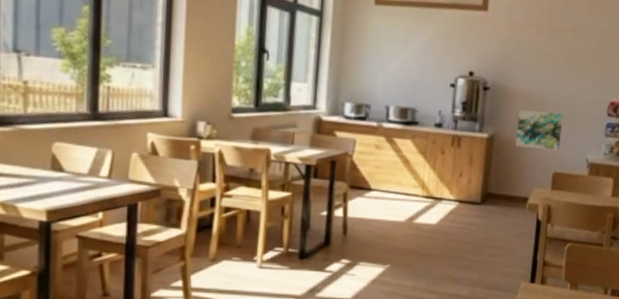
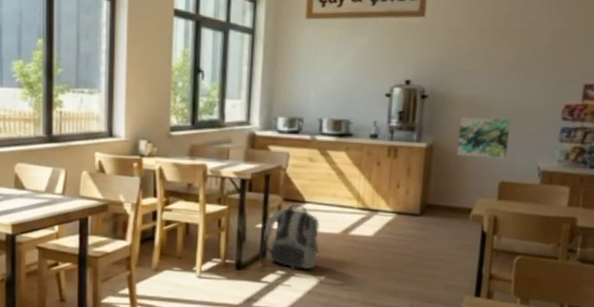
backpack: none [322,191,385,264] -> present [258,203,320,276]

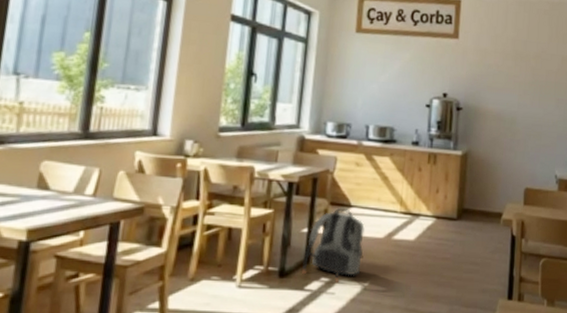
wall art: present [457,116,510,159] -> none [488,128,531,168]

